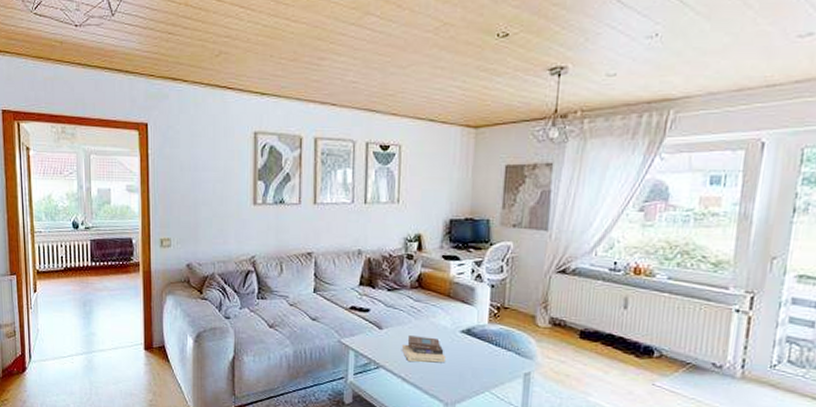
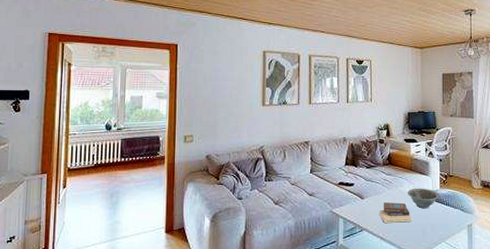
decorative bowl: none [441,320,487,348] -> present [407,188,439,209]

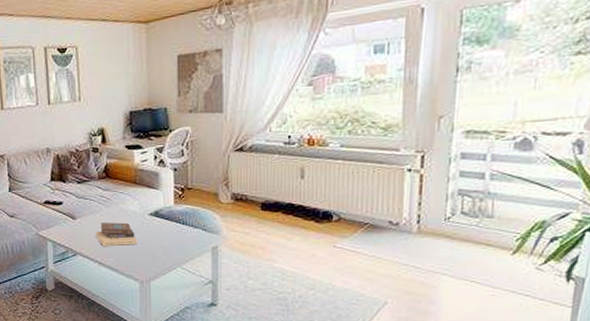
decorative bowl: present [407,188,439,209] -> none [130,204,174,229]

